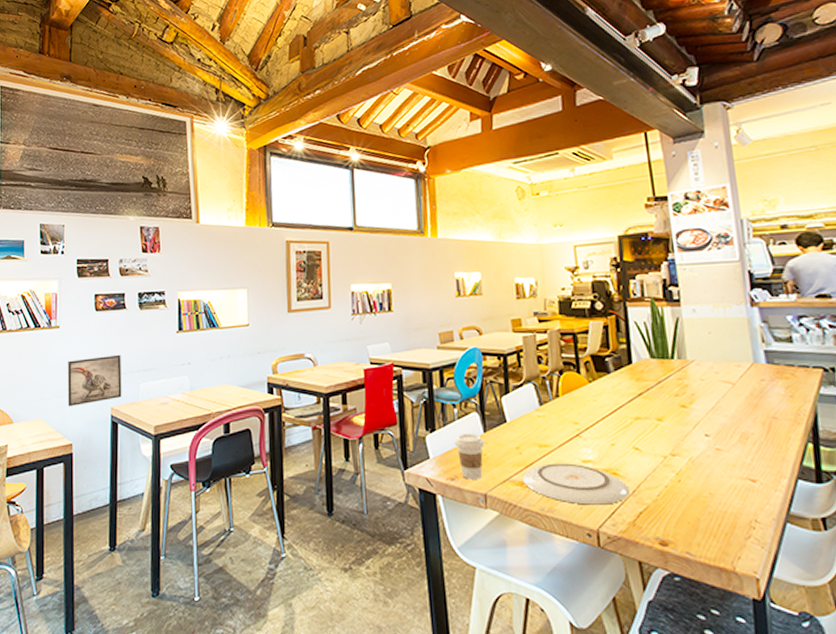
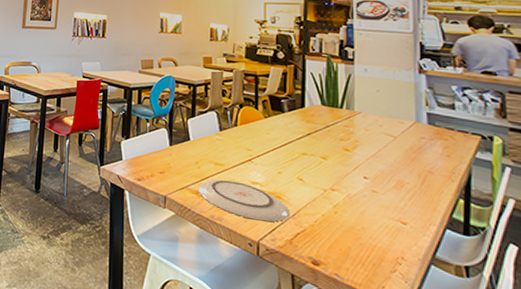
coffee cup: present [454,433,485,480] -> none [144,144,170,183]

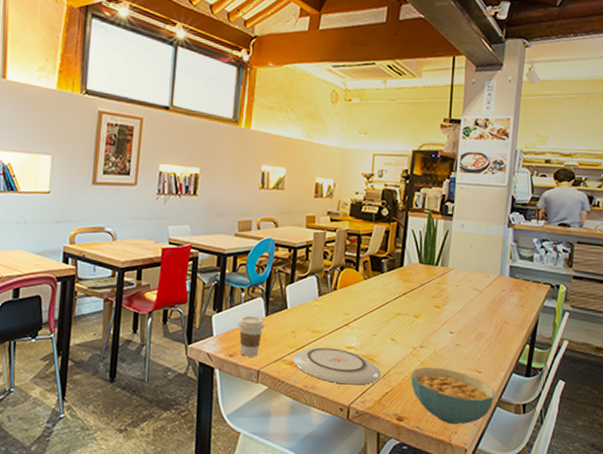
coffee cup: none [144,144,170,183] -> present [237,315,265,357]
cereal bowl: none [324,210,426,280] -> present [411,366,495,425]

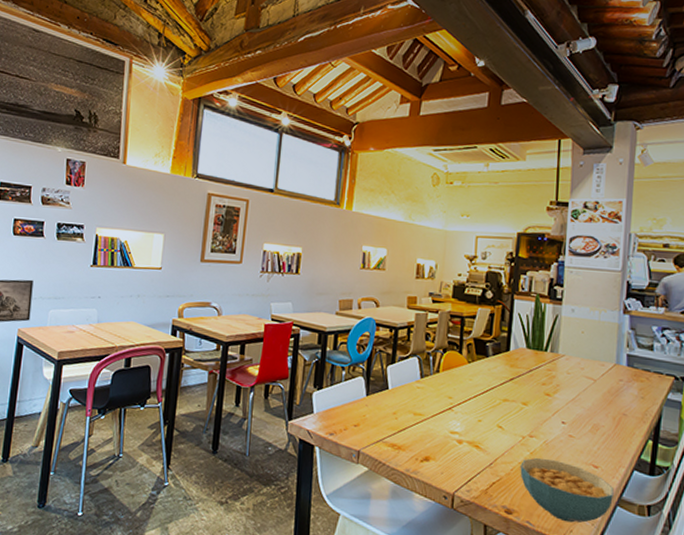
coffee cup: present [237,315,265,357] -> none [338,394,366,437]
plate: present [292,347,381,385] -> none [394,430,487,473]

